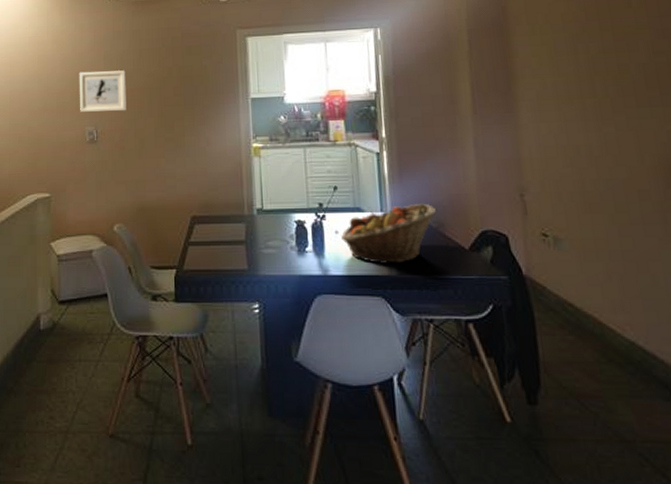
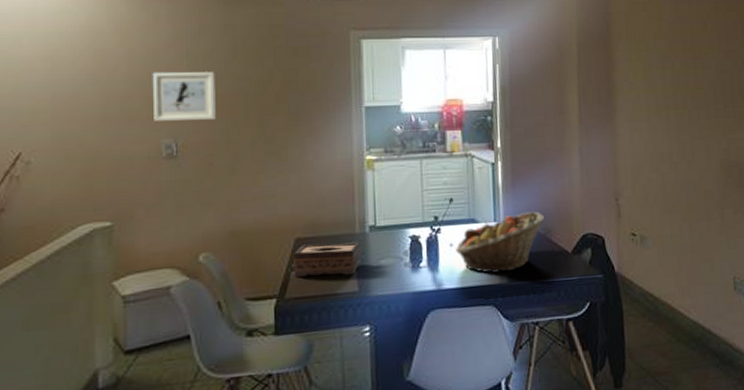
tissue box: none [190,222,249,254] -> present [293,242,360,277]

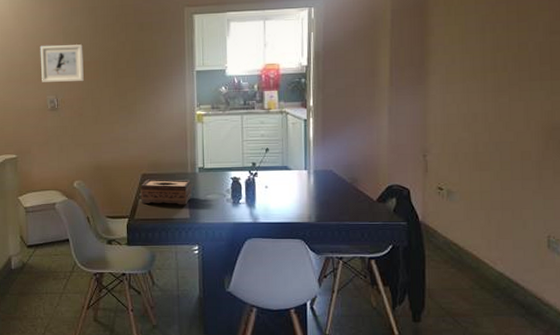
fruit basket: present [456,211,544,273] -> none [270,162,351,213]

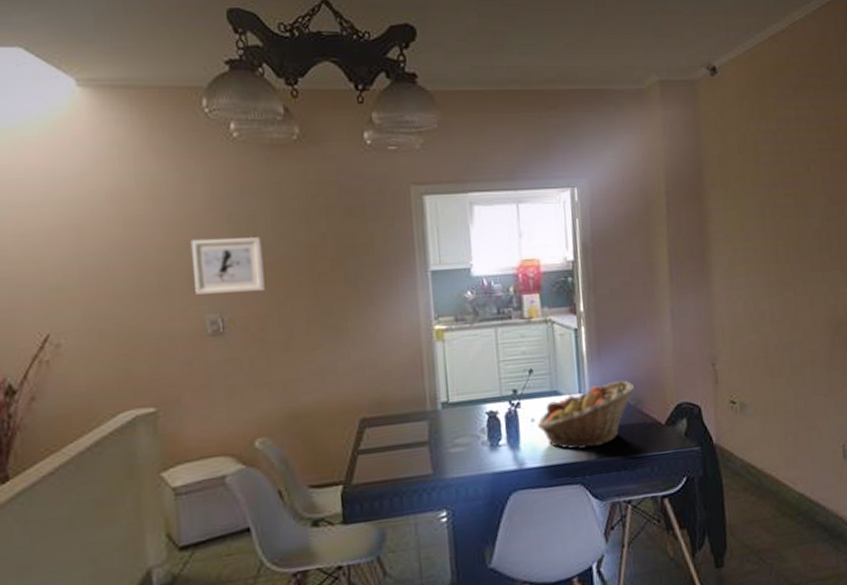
tissue box: present [140,179,191,205] -> none [359,420,433,461]
fruit basket: none [270,162,351,213] -> present [538,380,634,450]

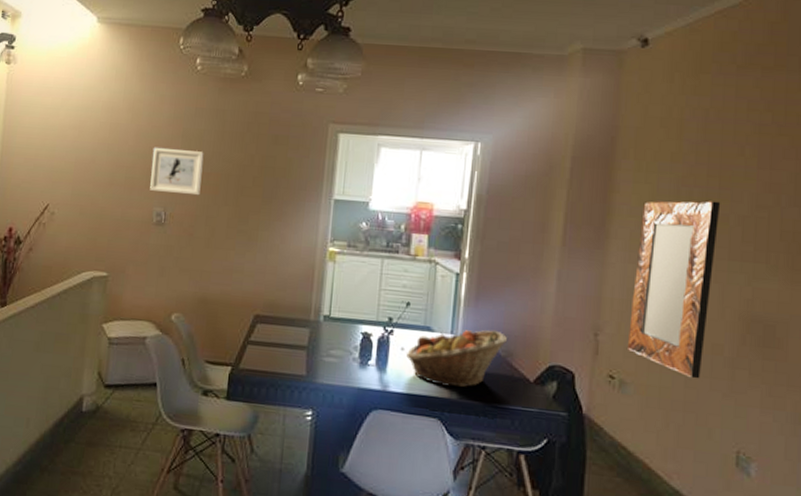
home mirror: none [735,218,805,388] -> present [628,200,721,379]

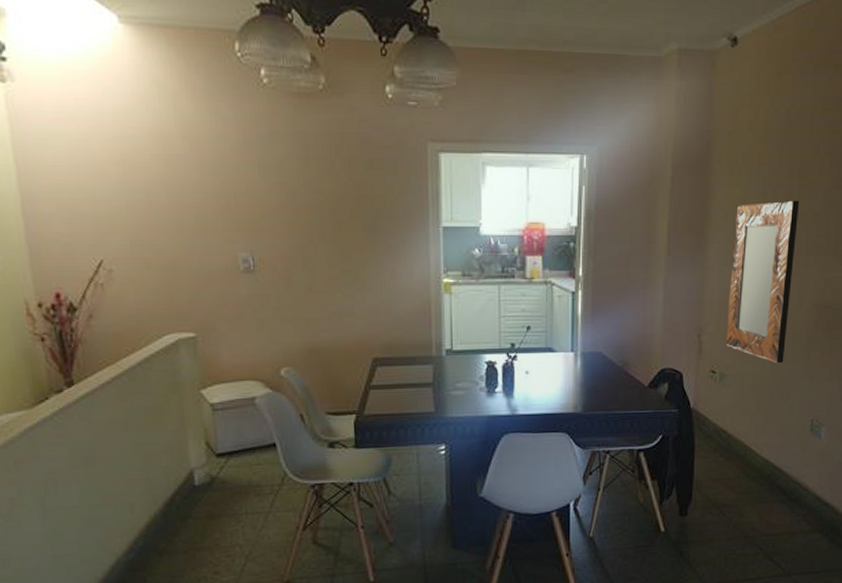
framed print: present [150,147,204,196] -> none [224,181,291,235]
fruit basket: present [406,330,507,388] -> none [531,343,622,402]

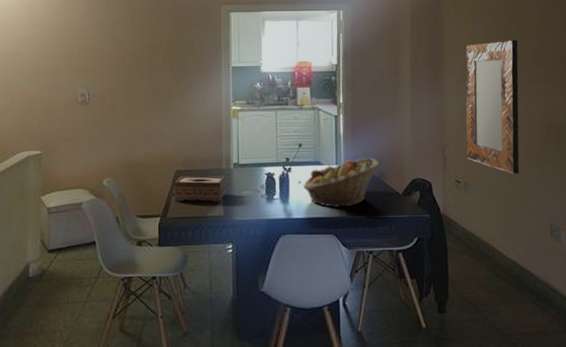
tissue box: none [371,364,437,396] -> present [174,175,226,202]
fruit basket: none [531,343,622,402] -> present [303,157,379,208]

